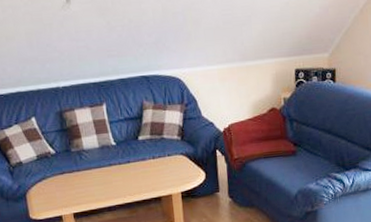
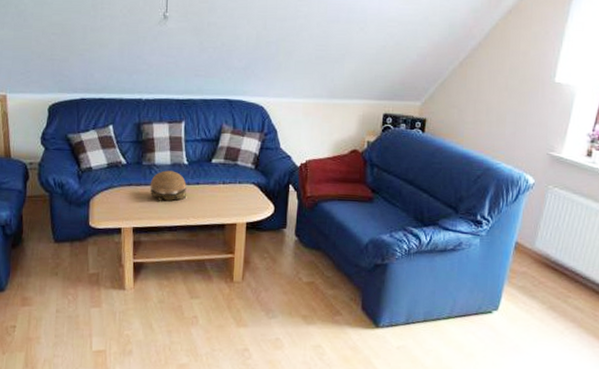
decorative bowl: none [82,153,119,184] -> present [150,170,187,201]

